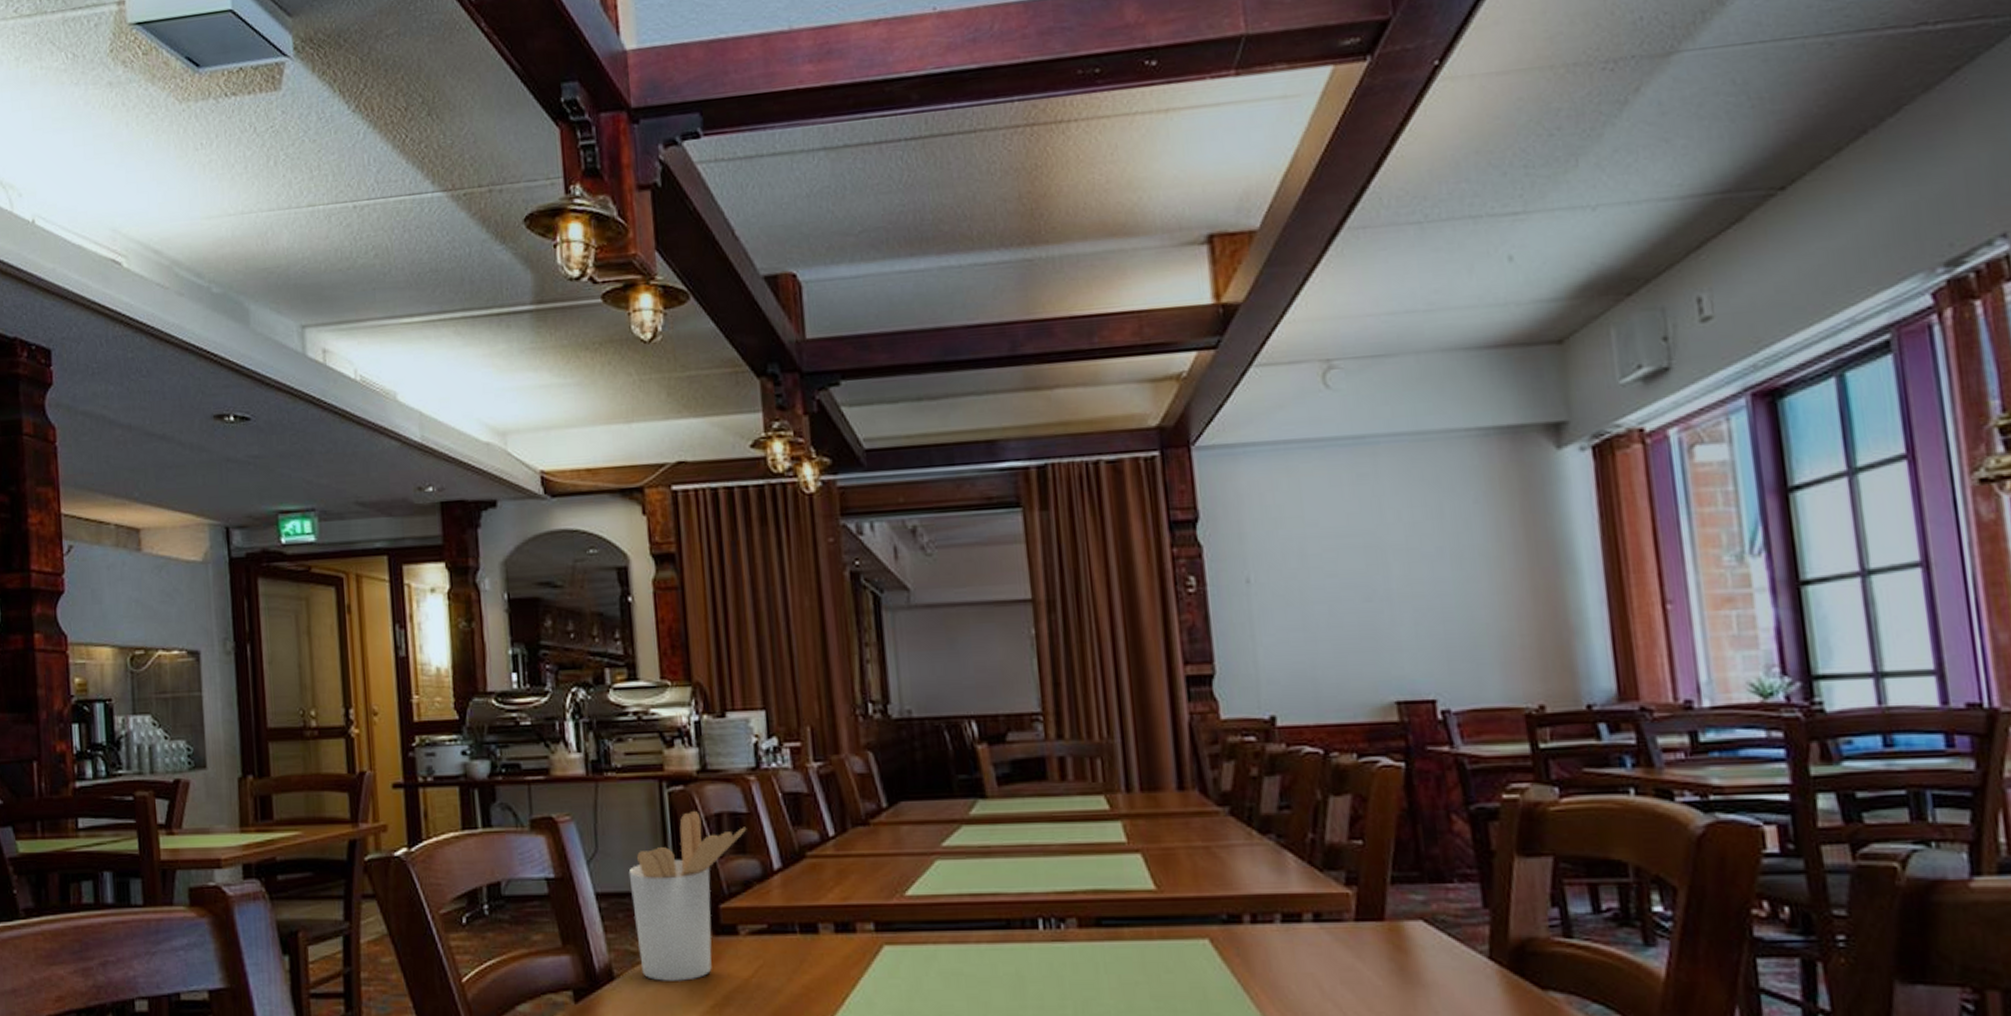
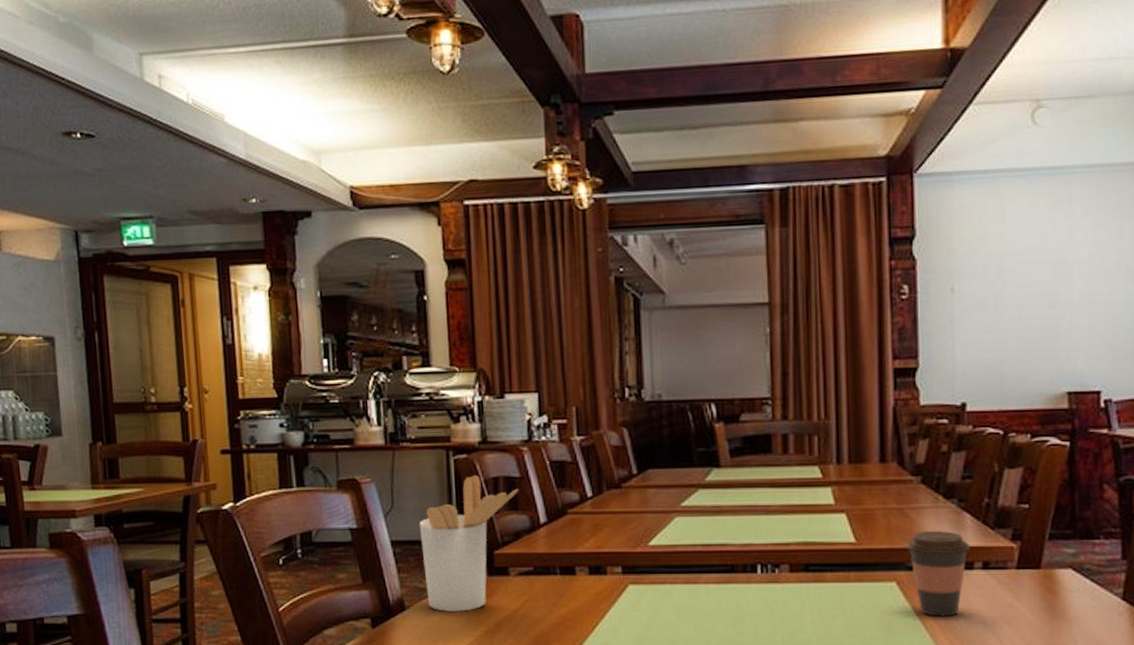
coffee cup: none [1217,874,1296,983] -> present [905,531,970,617]

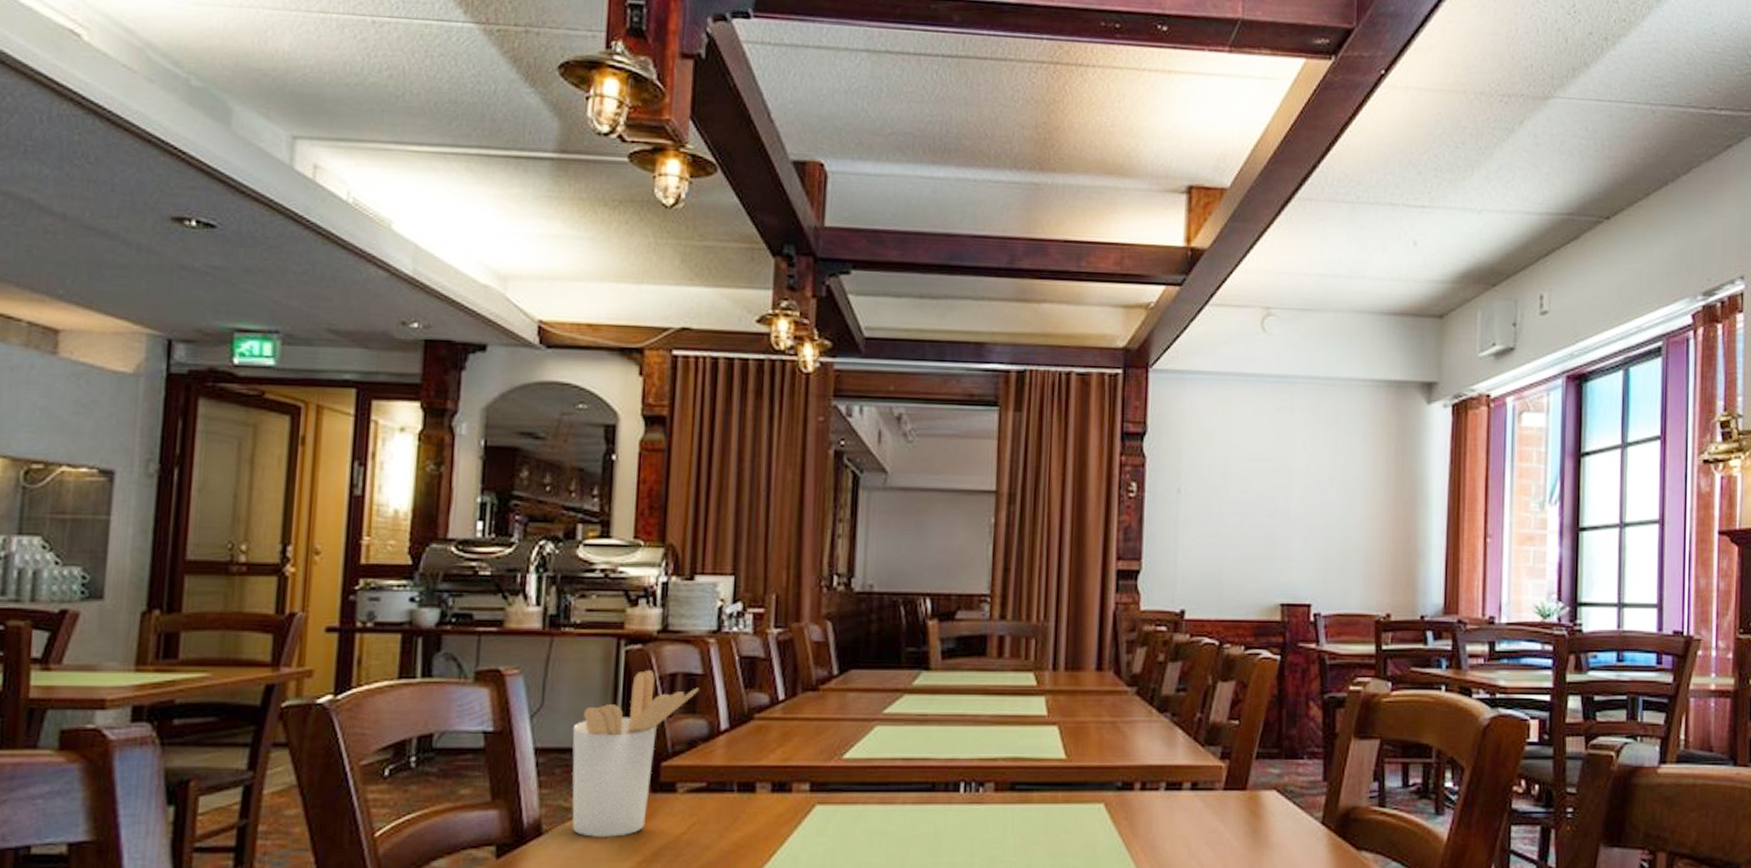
coffee cup: present [905,531,970,617] -> none [1116,748,1180,843]

